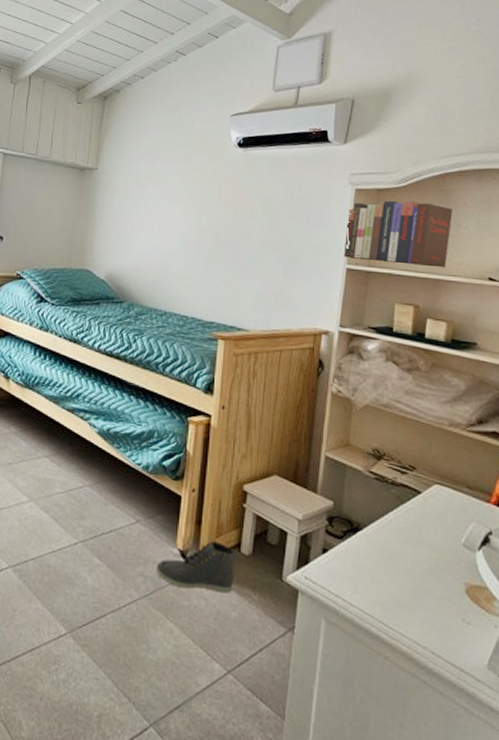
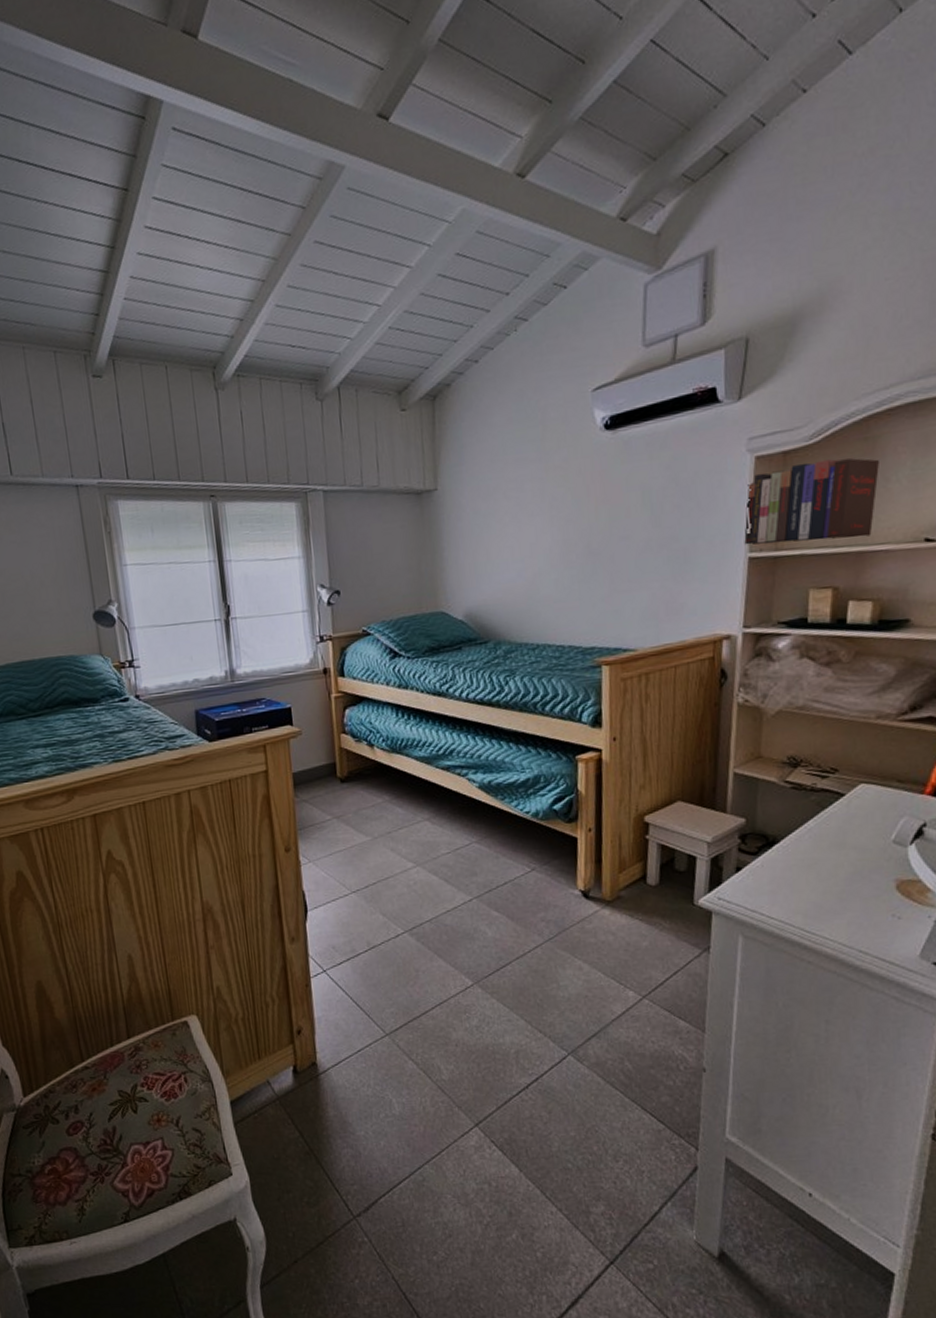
sneaker: present [155,540,235,594] -> none [557,876,642,927]

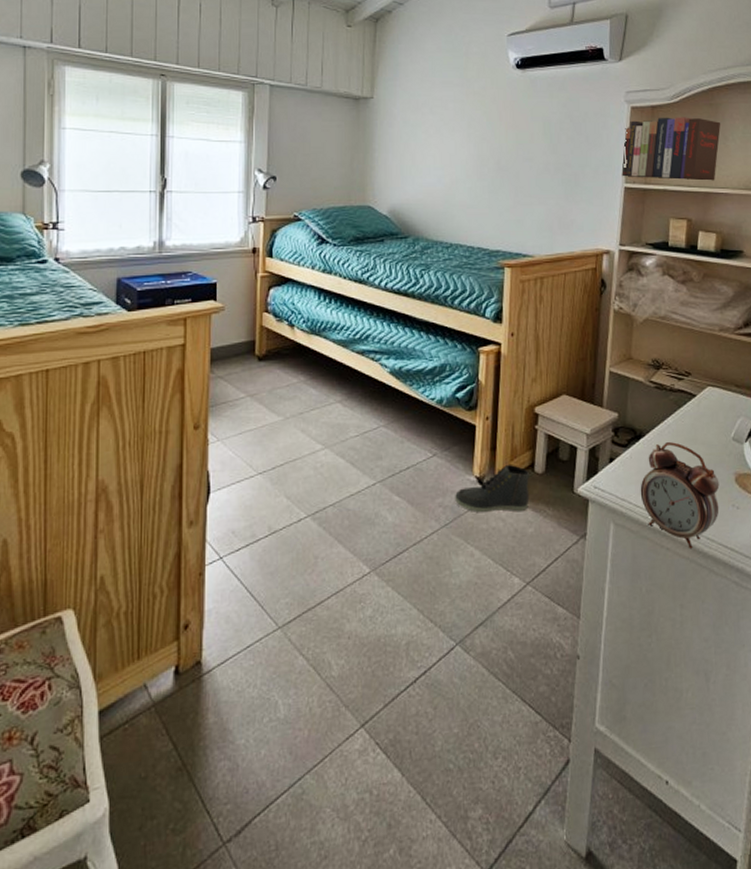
sneaker: none [557,876,642,927] -> present [454,464,530,513]
alarm clock: none [774,847,876,963] -> present [640,441,720,549]

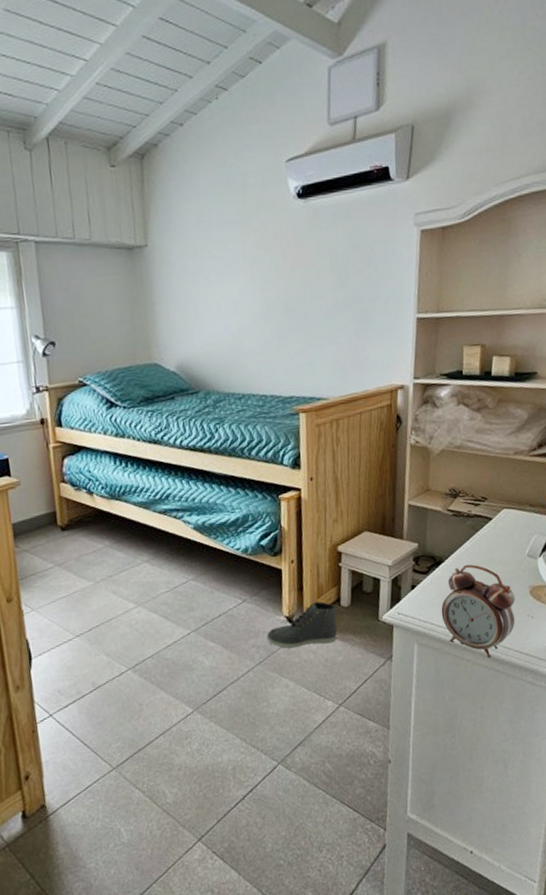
books: present [621,117,720,181] -> none [413,235,514,307]

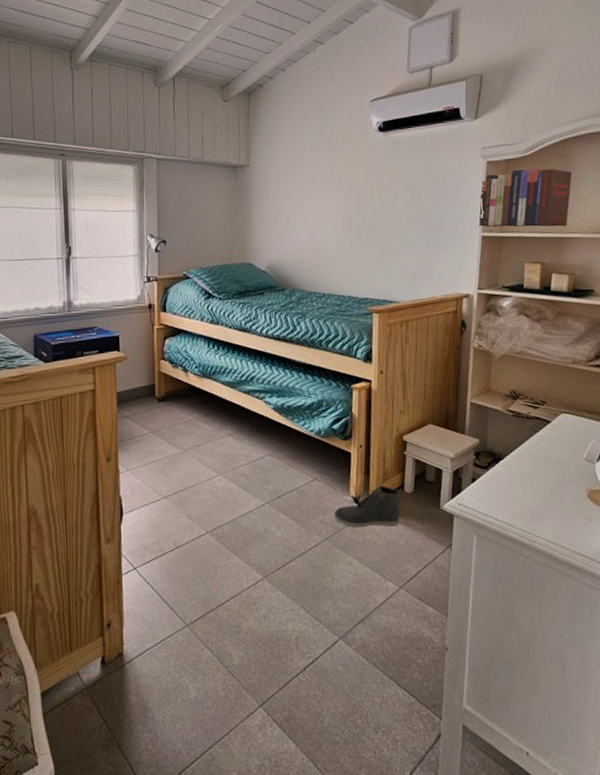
books: none [413,235,514,307] -> present [479,168,572,227]
alarm clock: present [441,564,515,659] -> none [500,463,573,557]

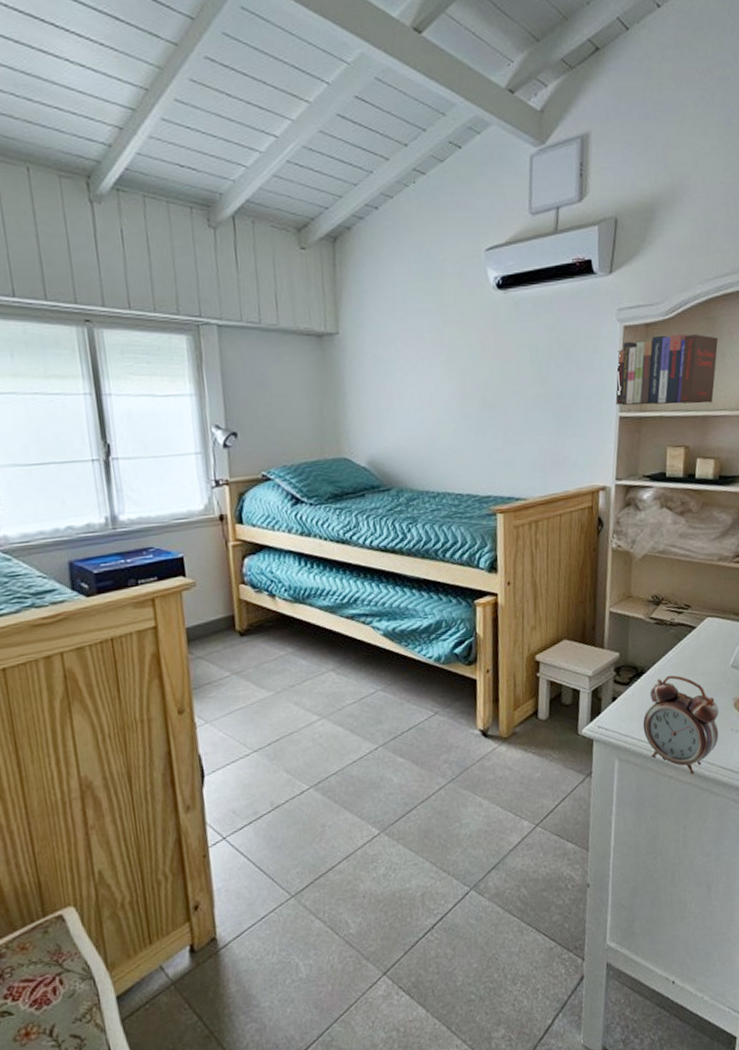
sneaker: present [333,485,401,528] -> none [459,713,535,764]
alarm clock: none [500,463,573,557] -> present [643,675,719,775]

